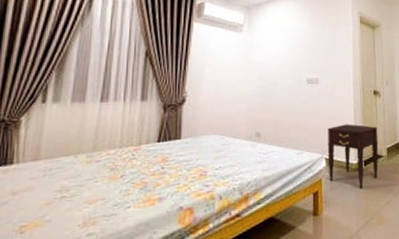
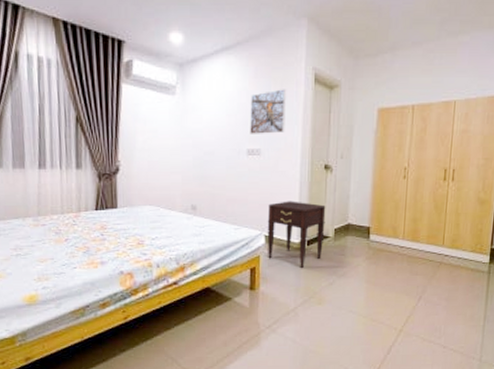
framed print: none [308,28,339,66] -> present [250,89,287,134]

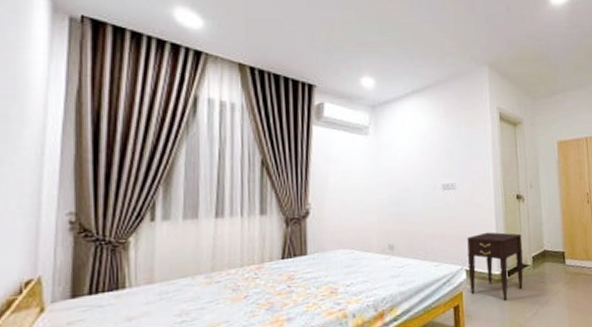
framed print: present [250,89,287,134] -> none [442,127,477,170]

